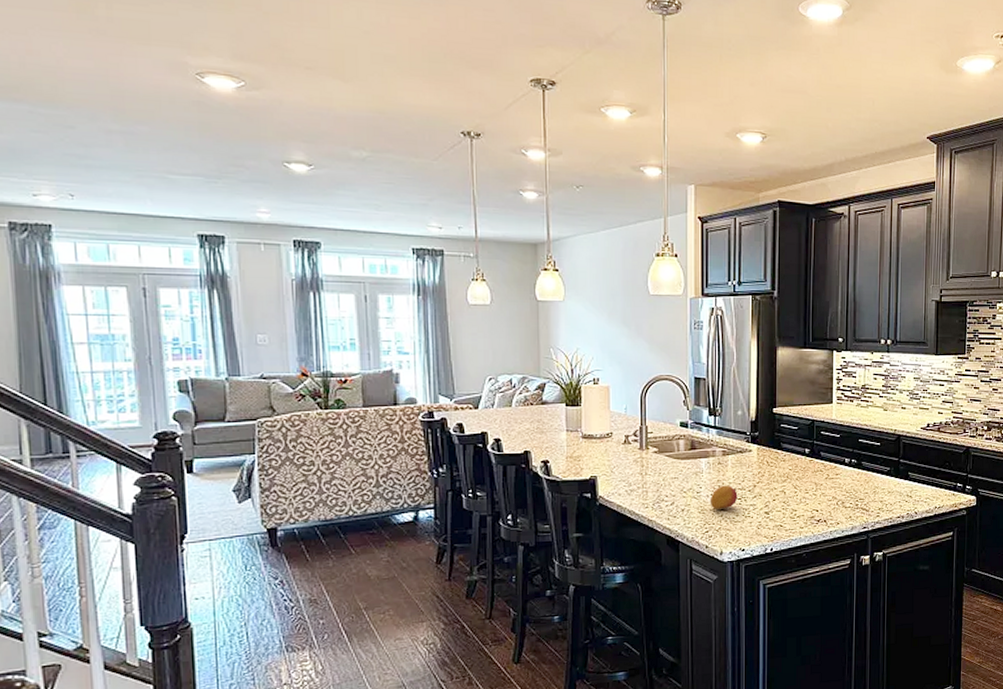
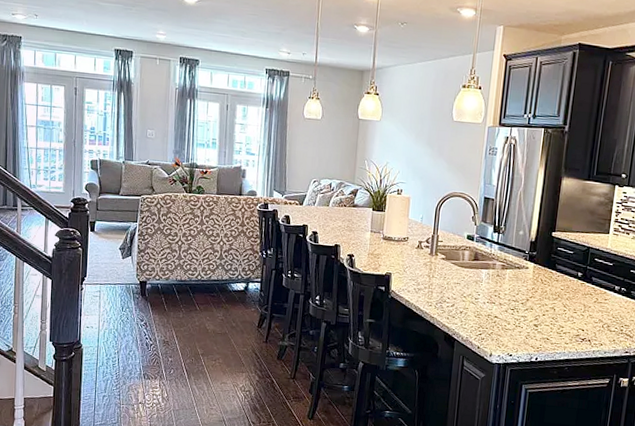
fruit: present [710,485,738,509] -> none [485,295,512,317]

